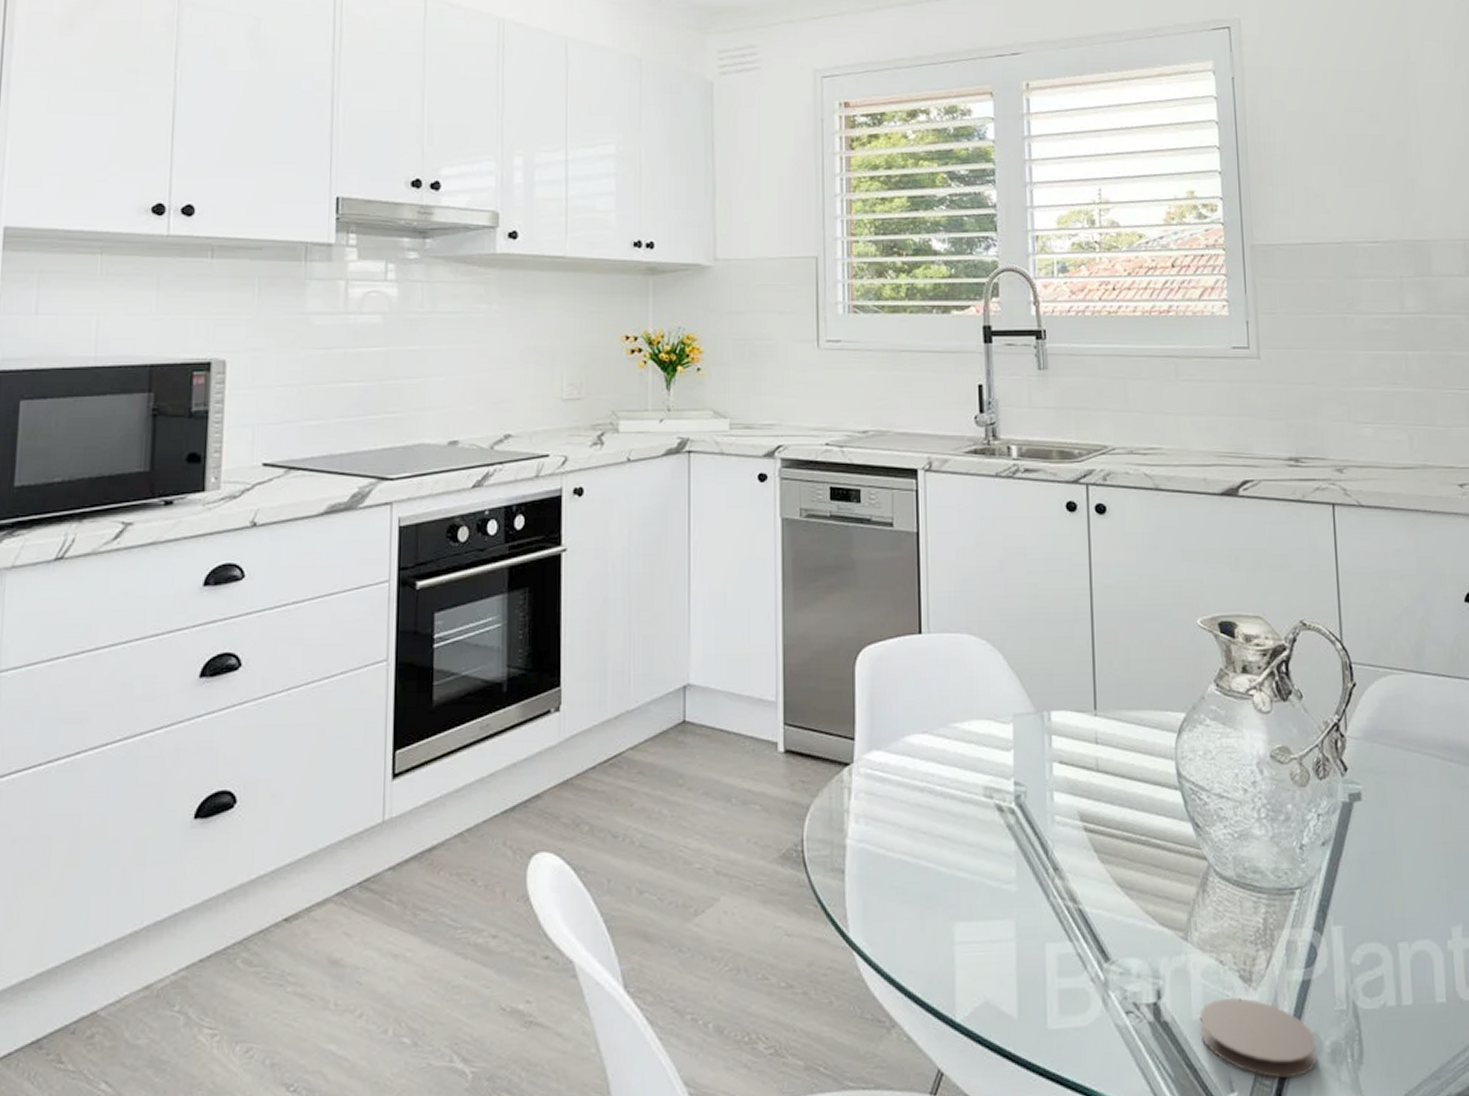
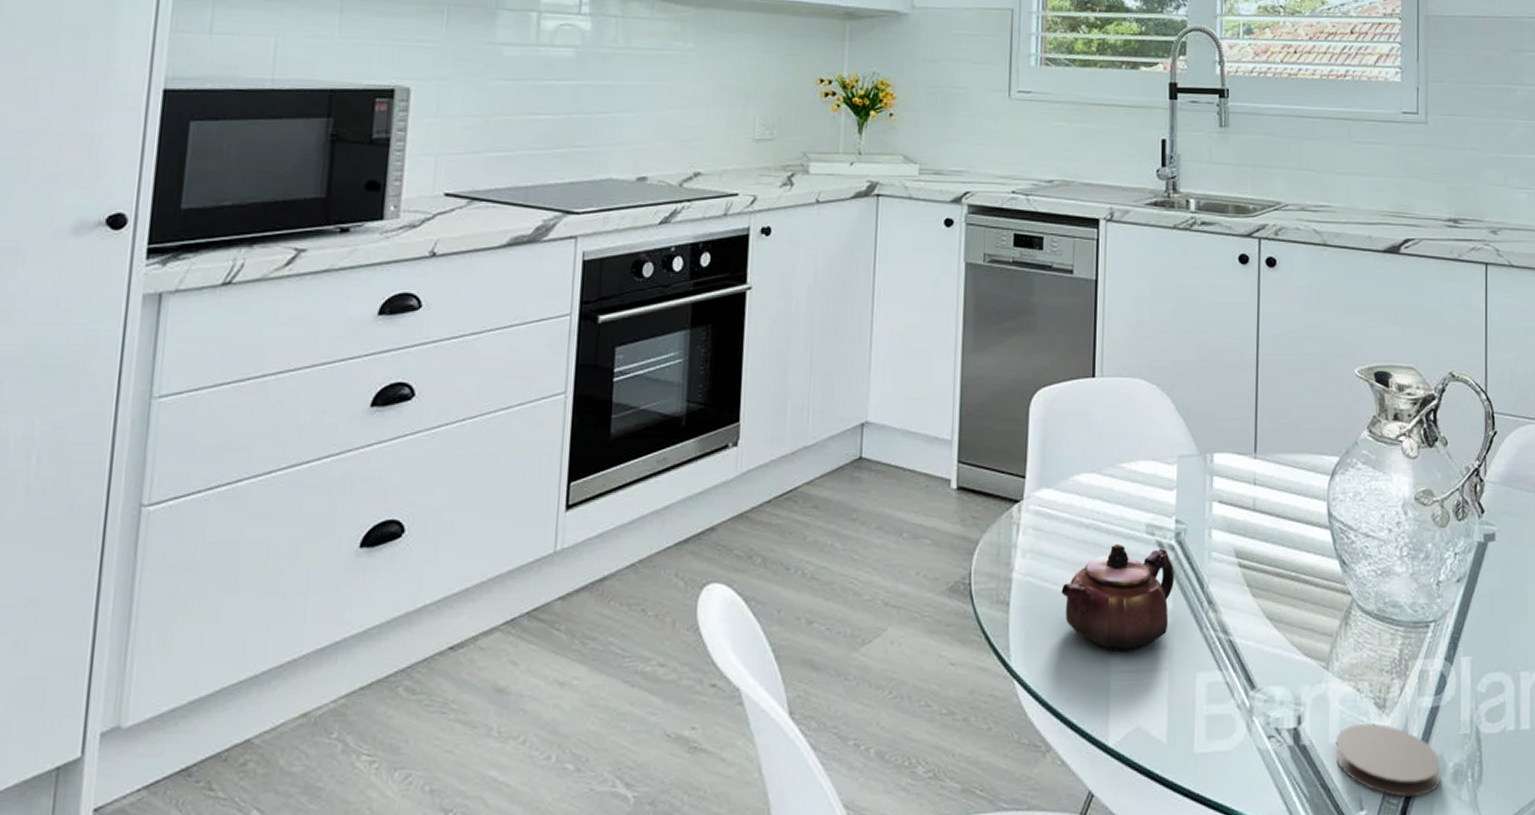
teapot: none [898,807,1017,923] -> present [1061,543,1175,653]

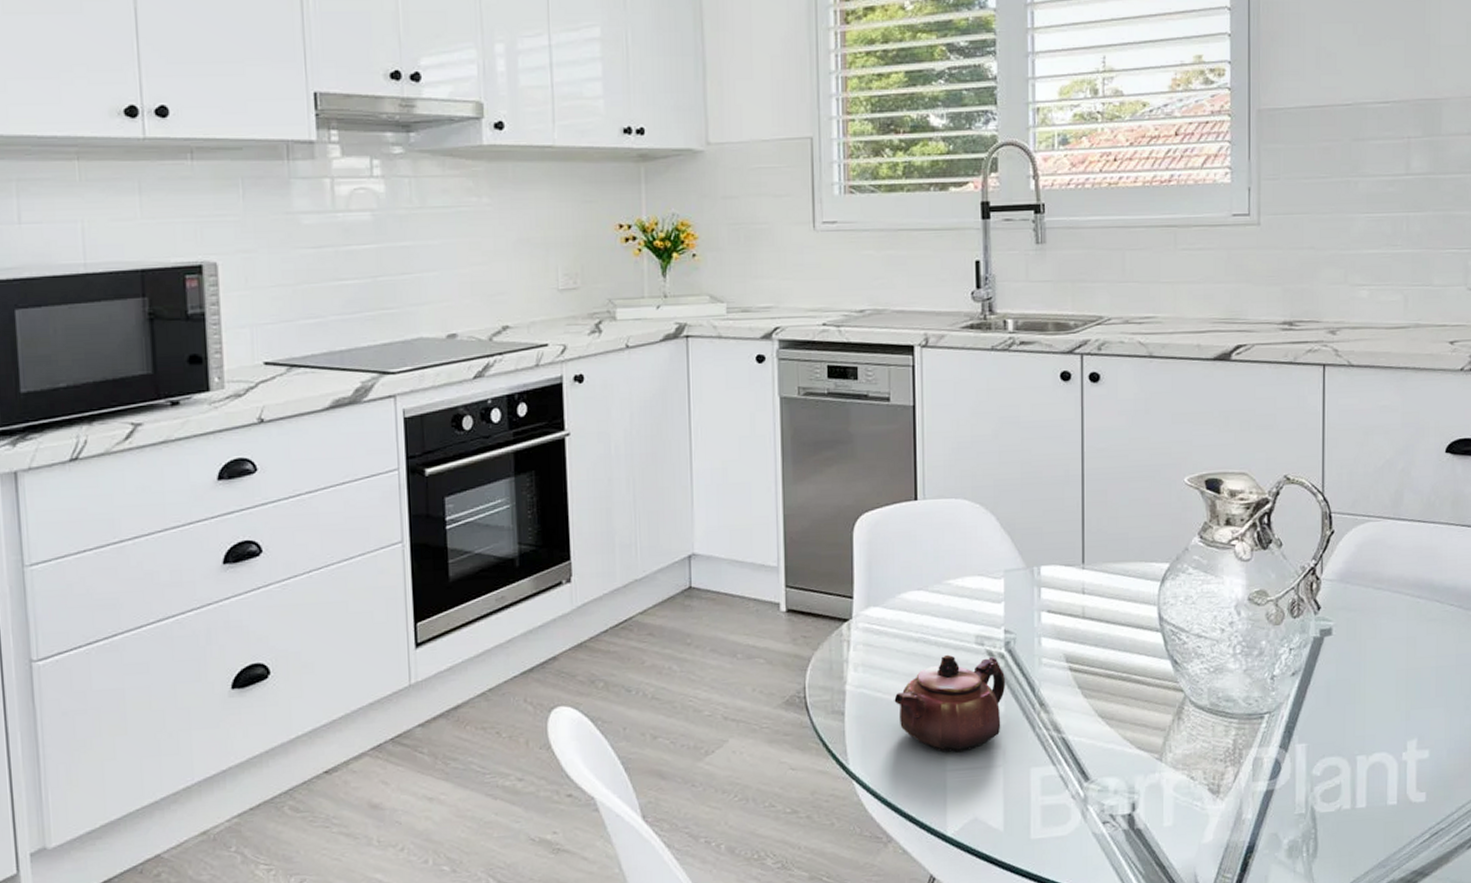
coaster: present [1335,723,1441,798] -> none [1170,807,1276,872]

